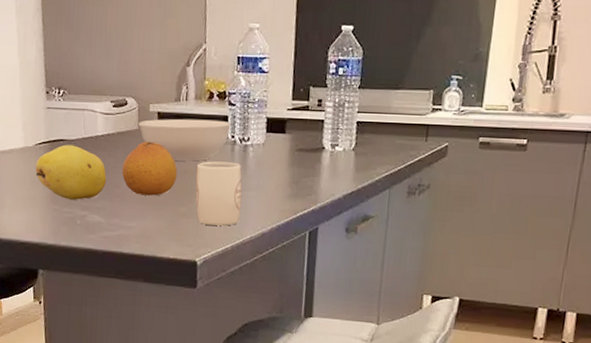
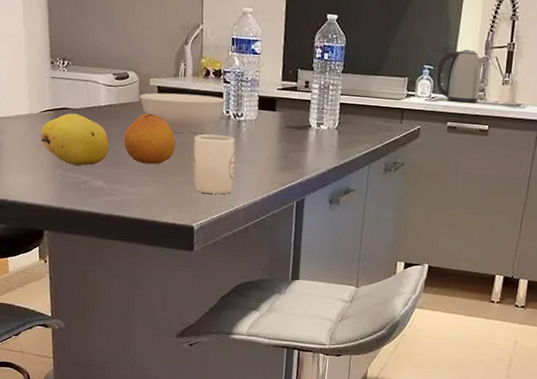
kettle: none [465,55,521,116] -> present [436,49,484,104]

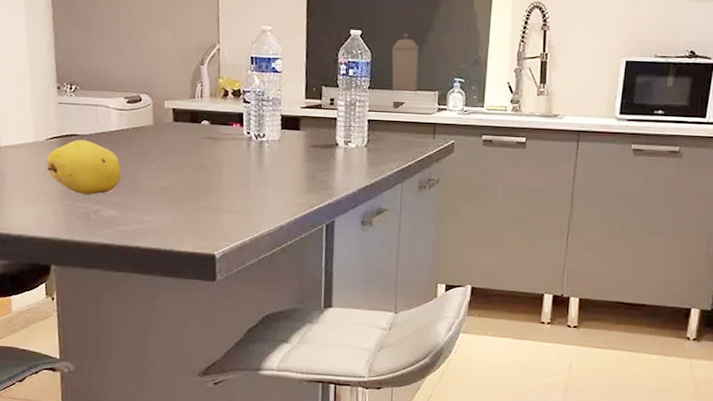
fruit: present [123,113,176,164] -> none [137,136,194,190]
bowl: present [140,92,226,134] -> none [154,115,246,157]
mug: present [192,134,236,195] -> none [212,157,260,220]
canister: none [363,19,392,94] -> present [391,33,420,109]
kettle: present [436,49,484,104] -> none [468,60,517,116]

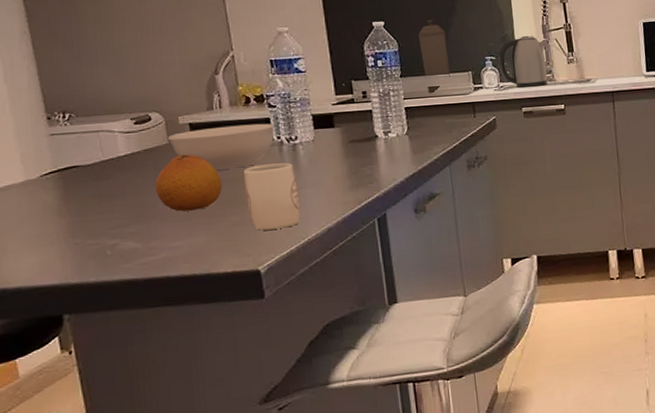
fruit: present [47,139,122,195] -> none [44,170,138,230]
fruit: none [137,136,194,190] -> present [154,154,223,212]
bowl: none [154,115,246,157] -> present [168,123,274,170]
mug: none [212,157,260,220] -> present [243,162,301,231]
kettle: none [468,60,517,116] -> present [499,35,548,89]

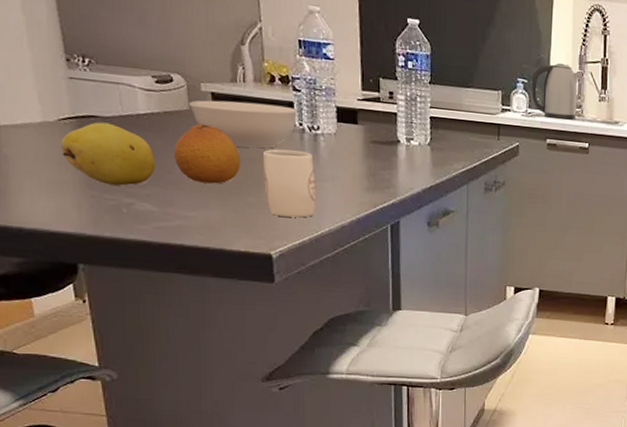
fruit: none [44,170,138,230] -> present [61,122,156,186]
canister: present [418,19,450,94] -> none [452,26,481,107]

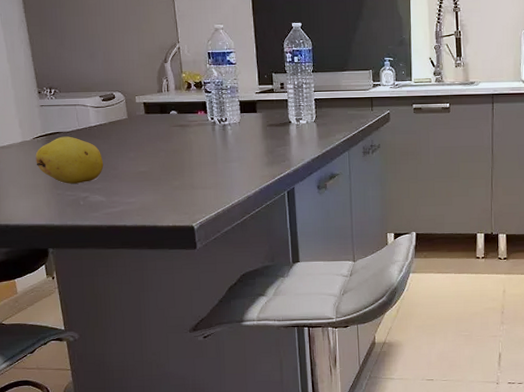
fruit: present [173,123,241,184] -> none [116,128,168,174]
bowl: present [189,100,297,149] -> none [128,106,209,142]
mug: present [262,149,317,218] -> none [183,140,227,194]
kettle: present [531,63,579,121] -> none [397,40,437,87]

